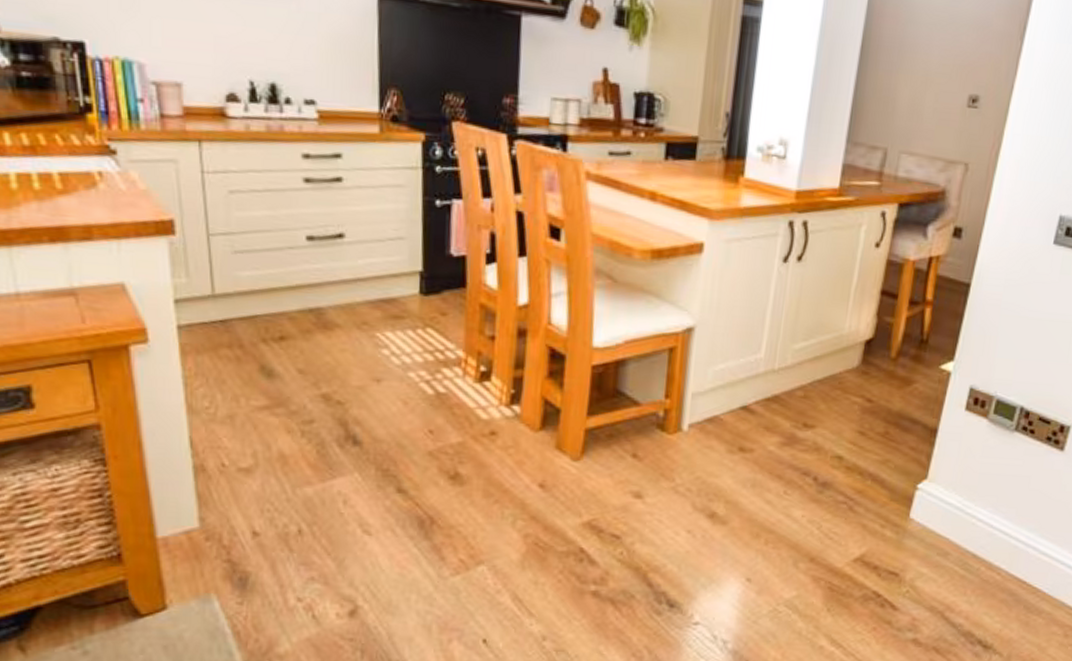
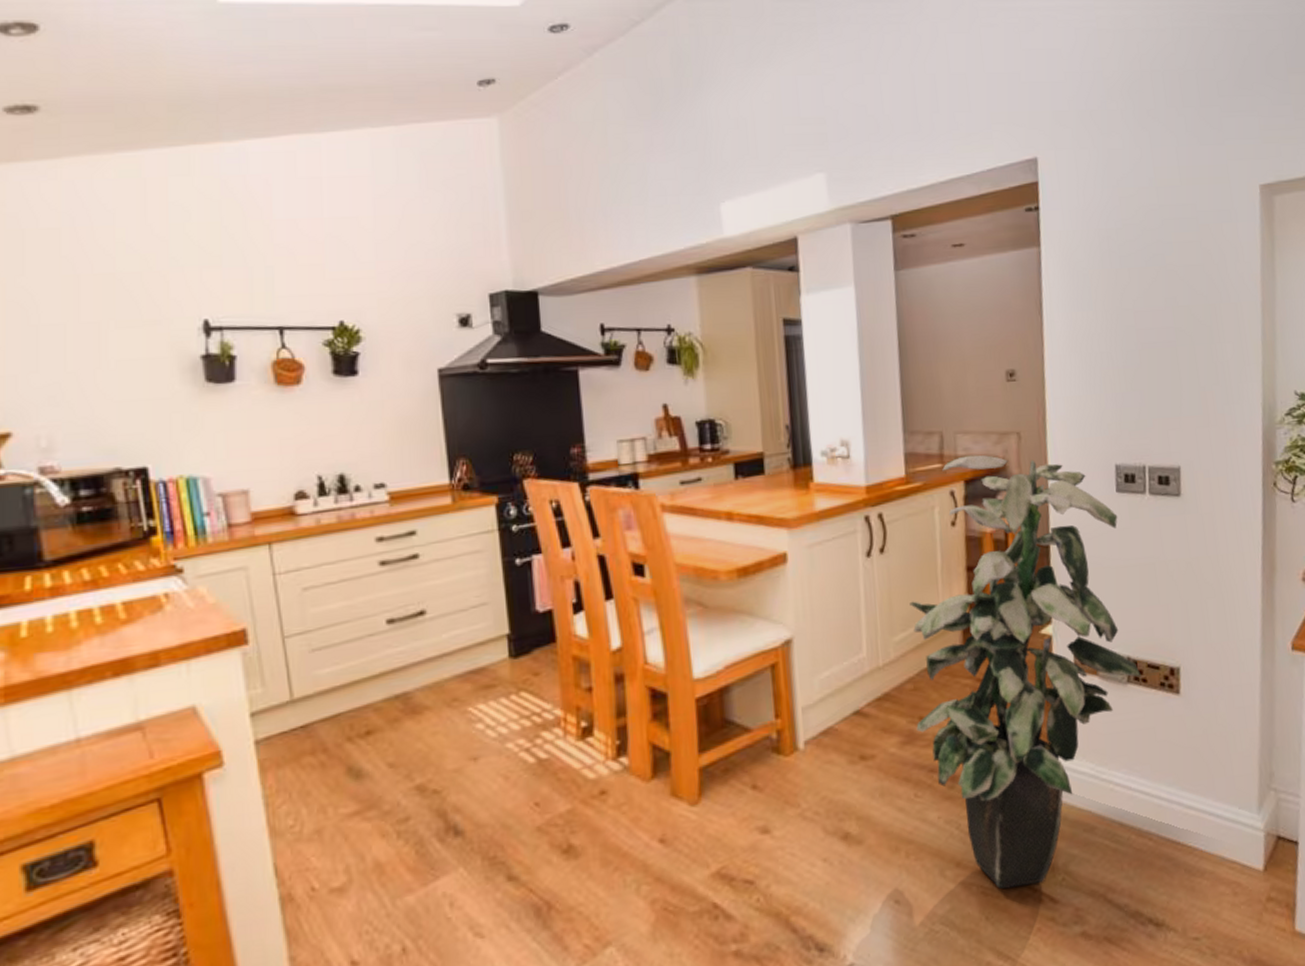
indoor plant: none [798,177,1048,591] -> present [909,454,1141,889]

